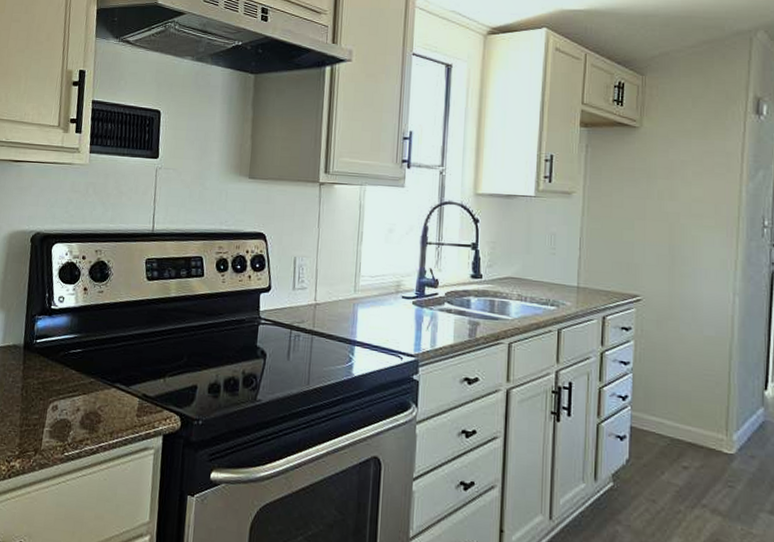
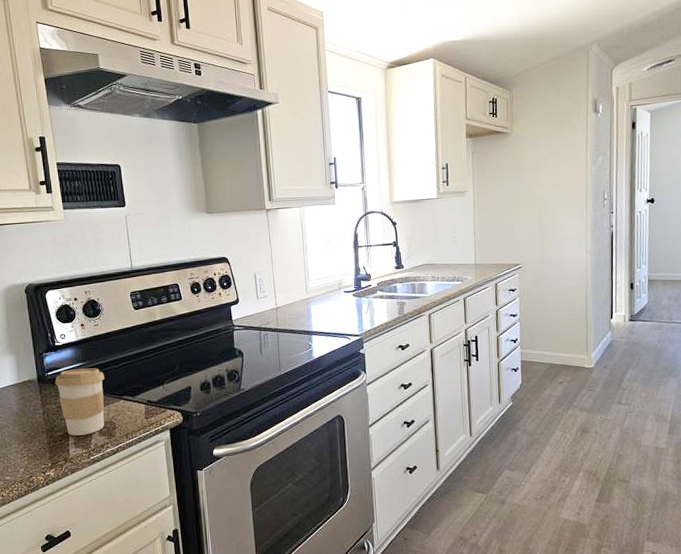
coffee cup: none [42,340,99,424] -> present [55,368,104,436]

